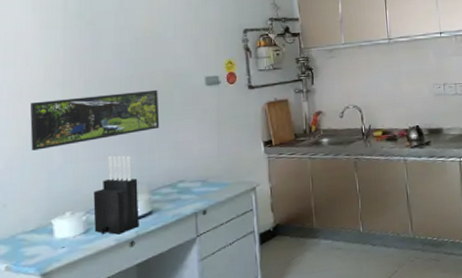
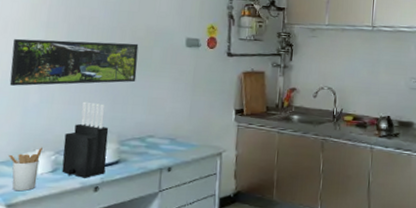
utensil holder: none [38,209,72,259] -> present [9,147,43,192]

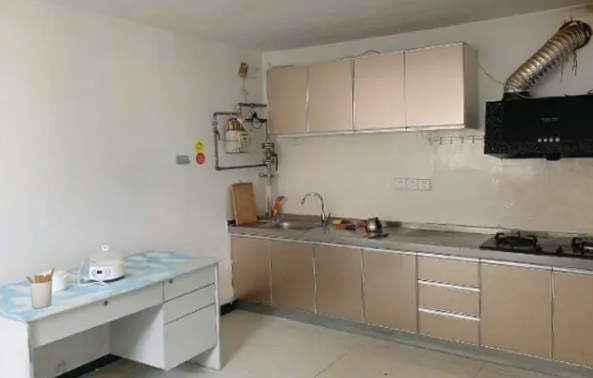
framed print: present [9,38,139,86] -> none [20,164,134,212]
knife block: present [61,101,109,178] -> none [73,222,113,294]

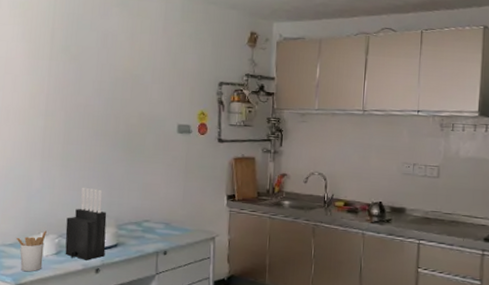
knife block: none [73,222,113,294] -> present [65,187,107,261]

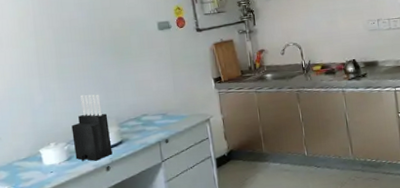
utensil holder: present [16,230,47,272] -> none [29,140,57,182]

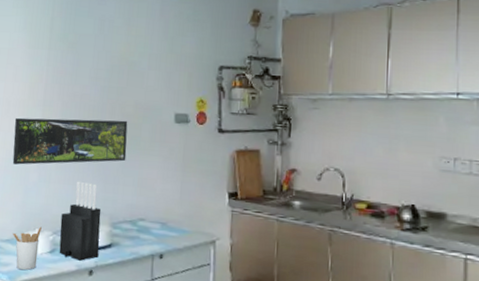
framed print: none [9,35,122,92] -> present [12,117,128,165]
utensil holder: none [29,140,57,182] -> present [13,226,42,271]

